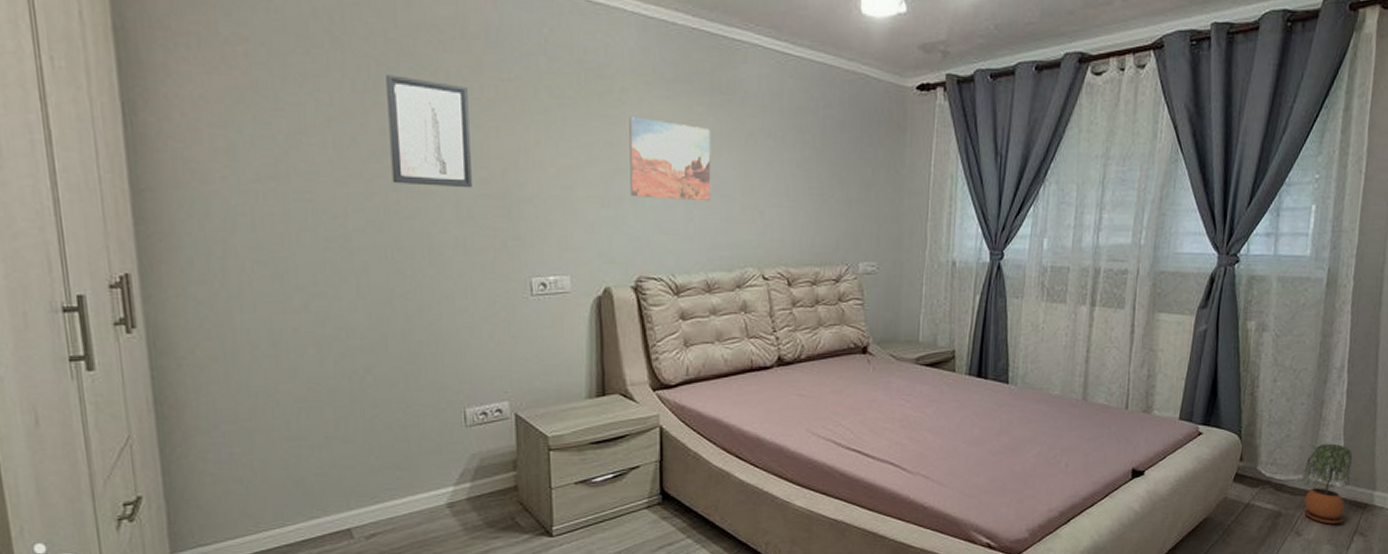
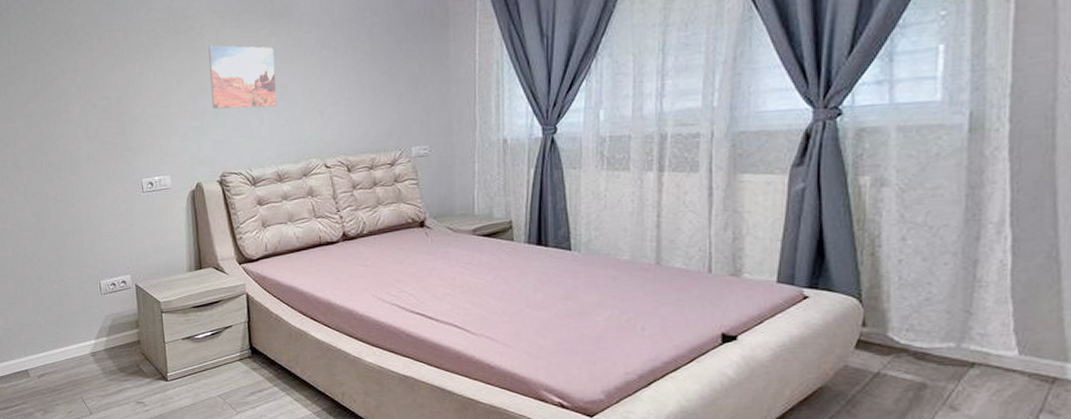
wall art: present [386,75,472,188] -> none [36,38,97,117]
potted plant: present [1301,443,1352,524] -> none [952,307,1028,400]

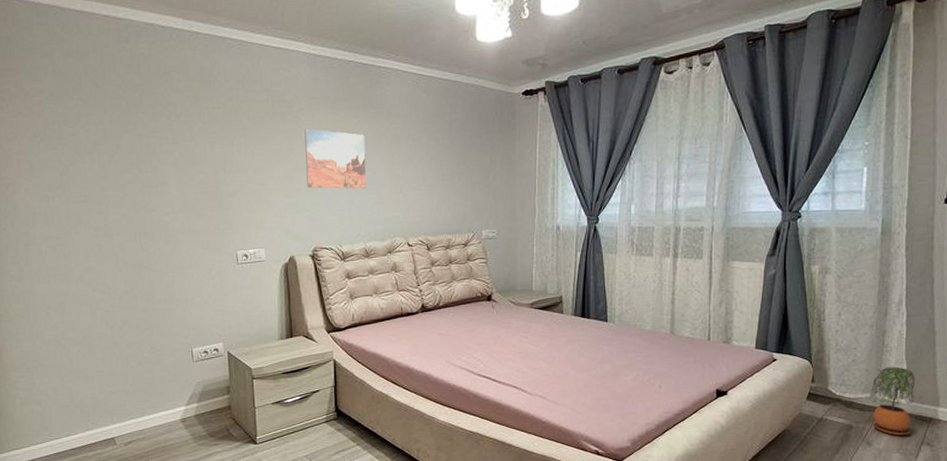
potted plant: none [952,307,1028,400] -> present [869,366,915,436]

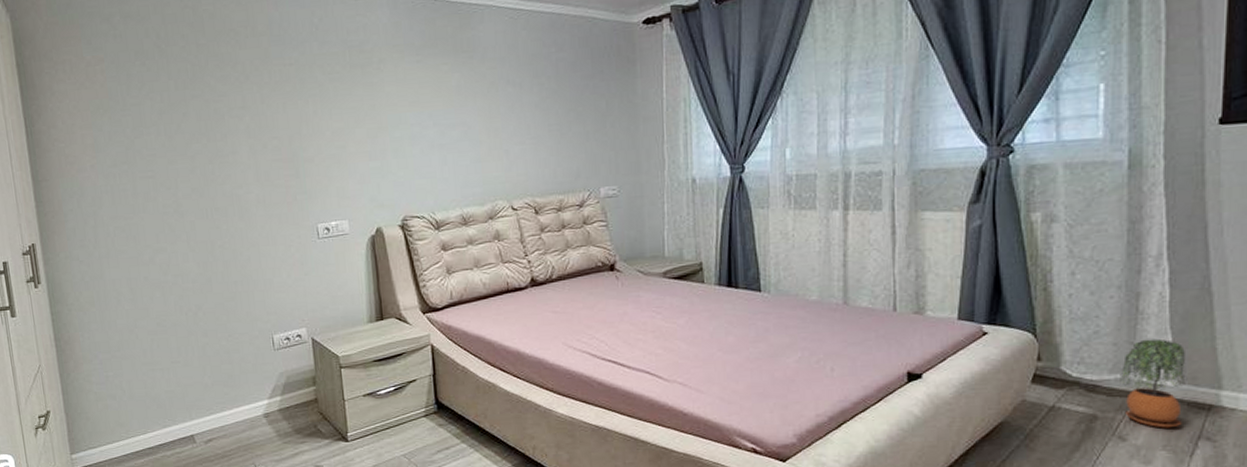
wall art: present [304,129,367,189] -> none [387,81,461,149]

